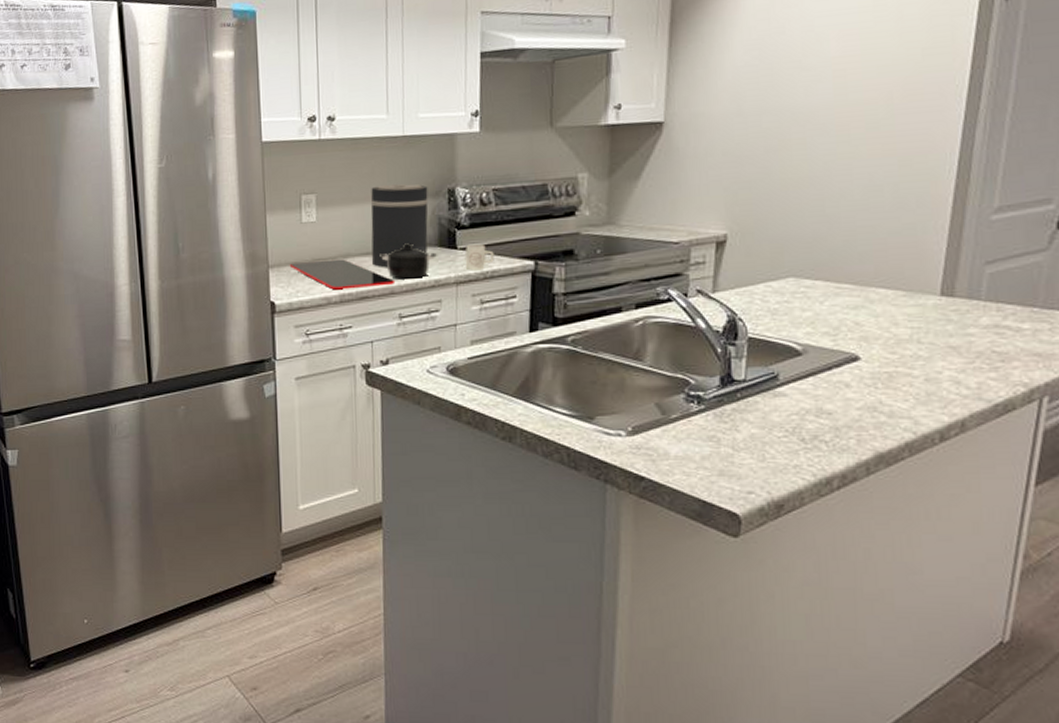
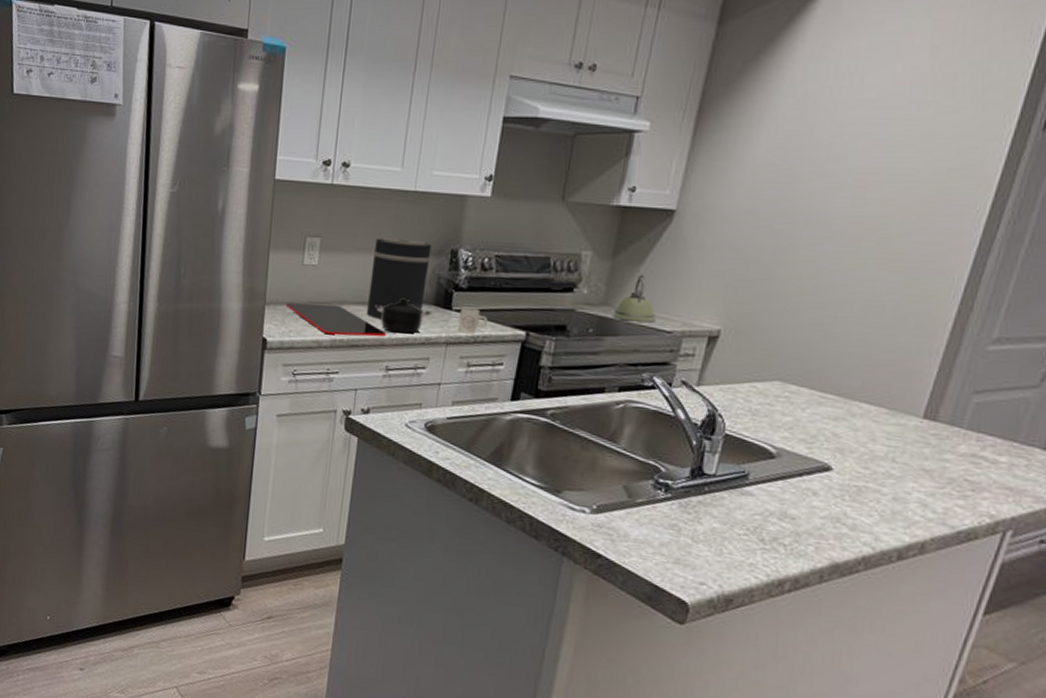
kettle: none [618,189,662,238] -> present [612,275,656,324]

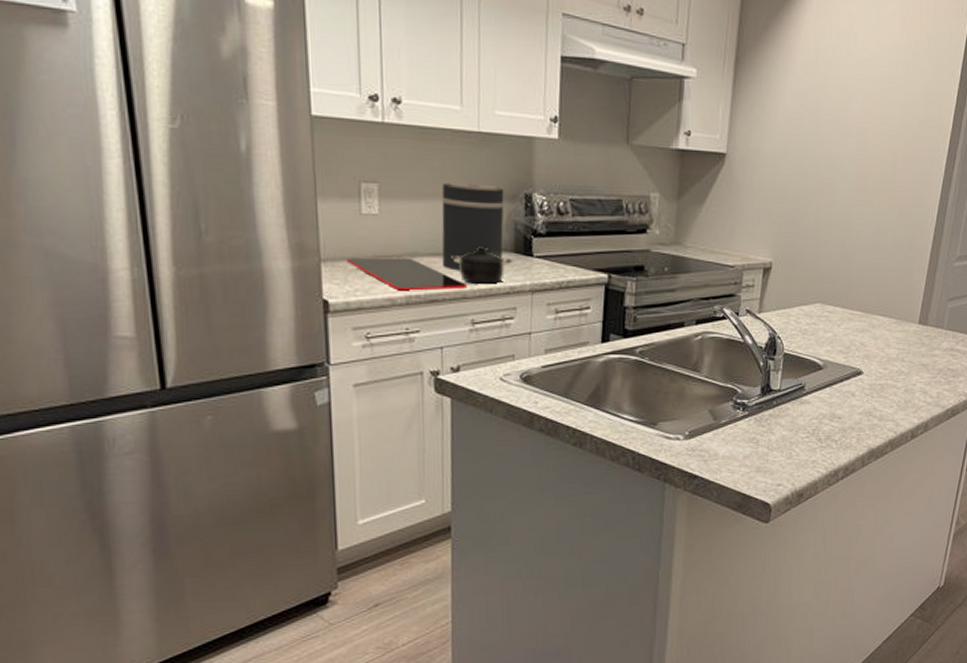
mug: present [457,306,488,334] -> none [540,252,570,280]
kettle: present [612,275,656,324] -> none [683,214,720,260]

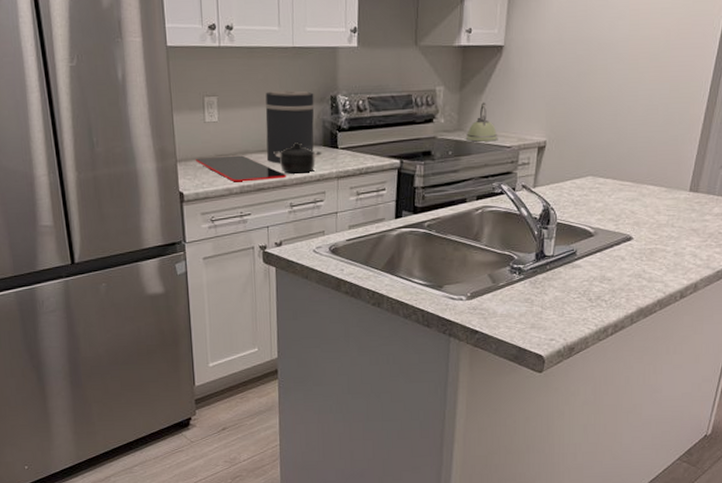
kettle: none [683,214,720,260] -> present [465,102,498,143]

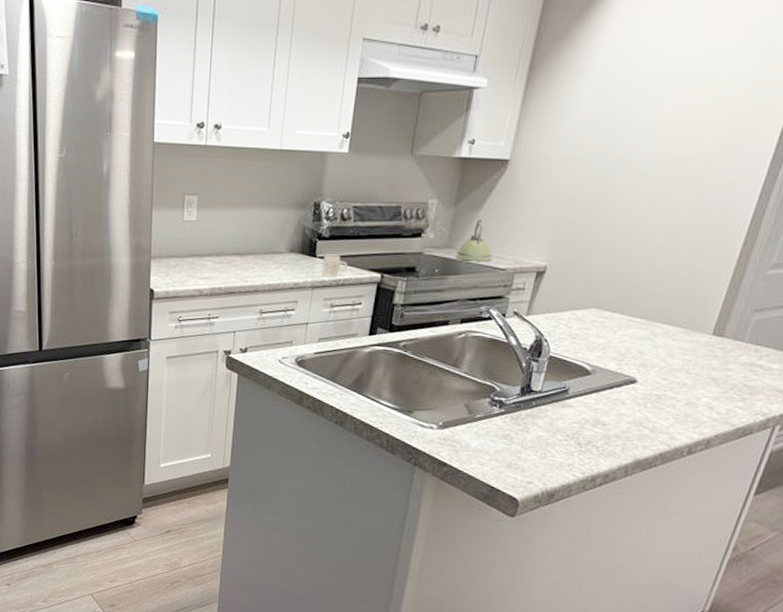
cutting board: present [195,155,287,182] -> none [169,256,260,284]
cylinder: present [265,90,315,164] -> none [241,193,297,268]
saucepan: present [273,142,321,174] -> none [249,248,298,280]
mug: none [344,144,368,168] -> present [321,254,347,278]

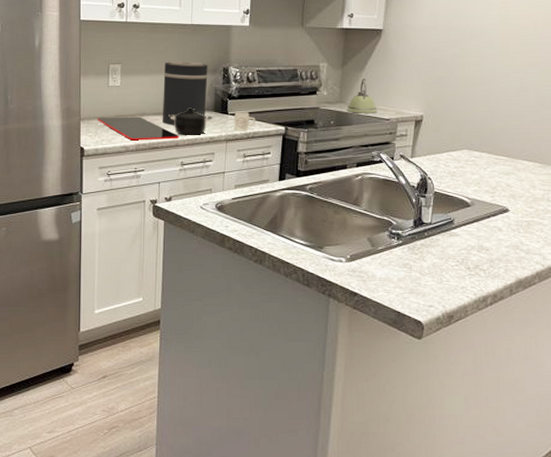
cutting board: none [169,256,260,284] -> present [97,117,180,141]
cylinder: none [241,193,297,268] -> present [162,61,208,126]
saucepan: none [249,248,298,280] -> present [169,107,212,135]

